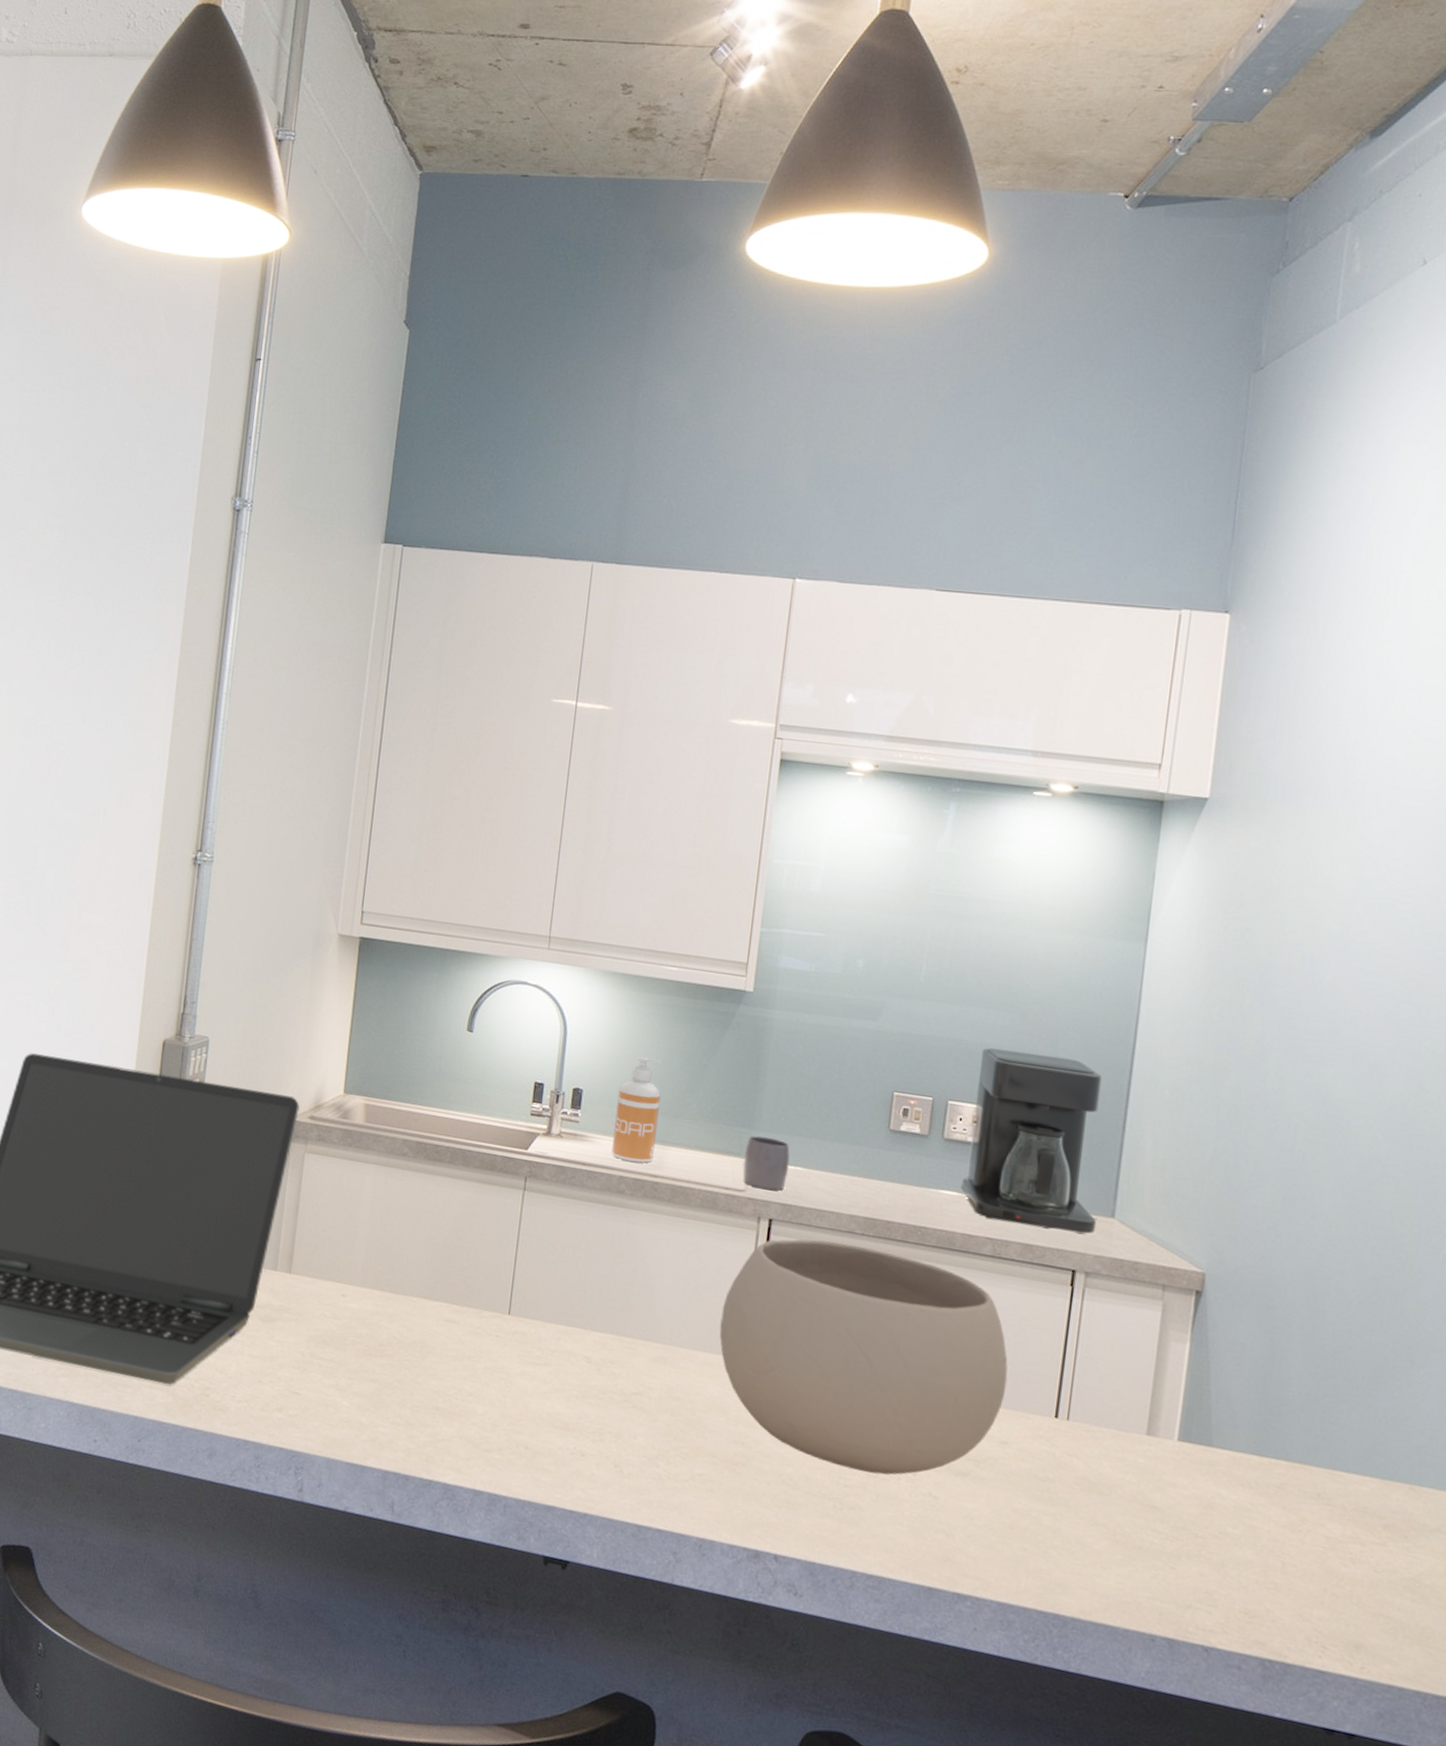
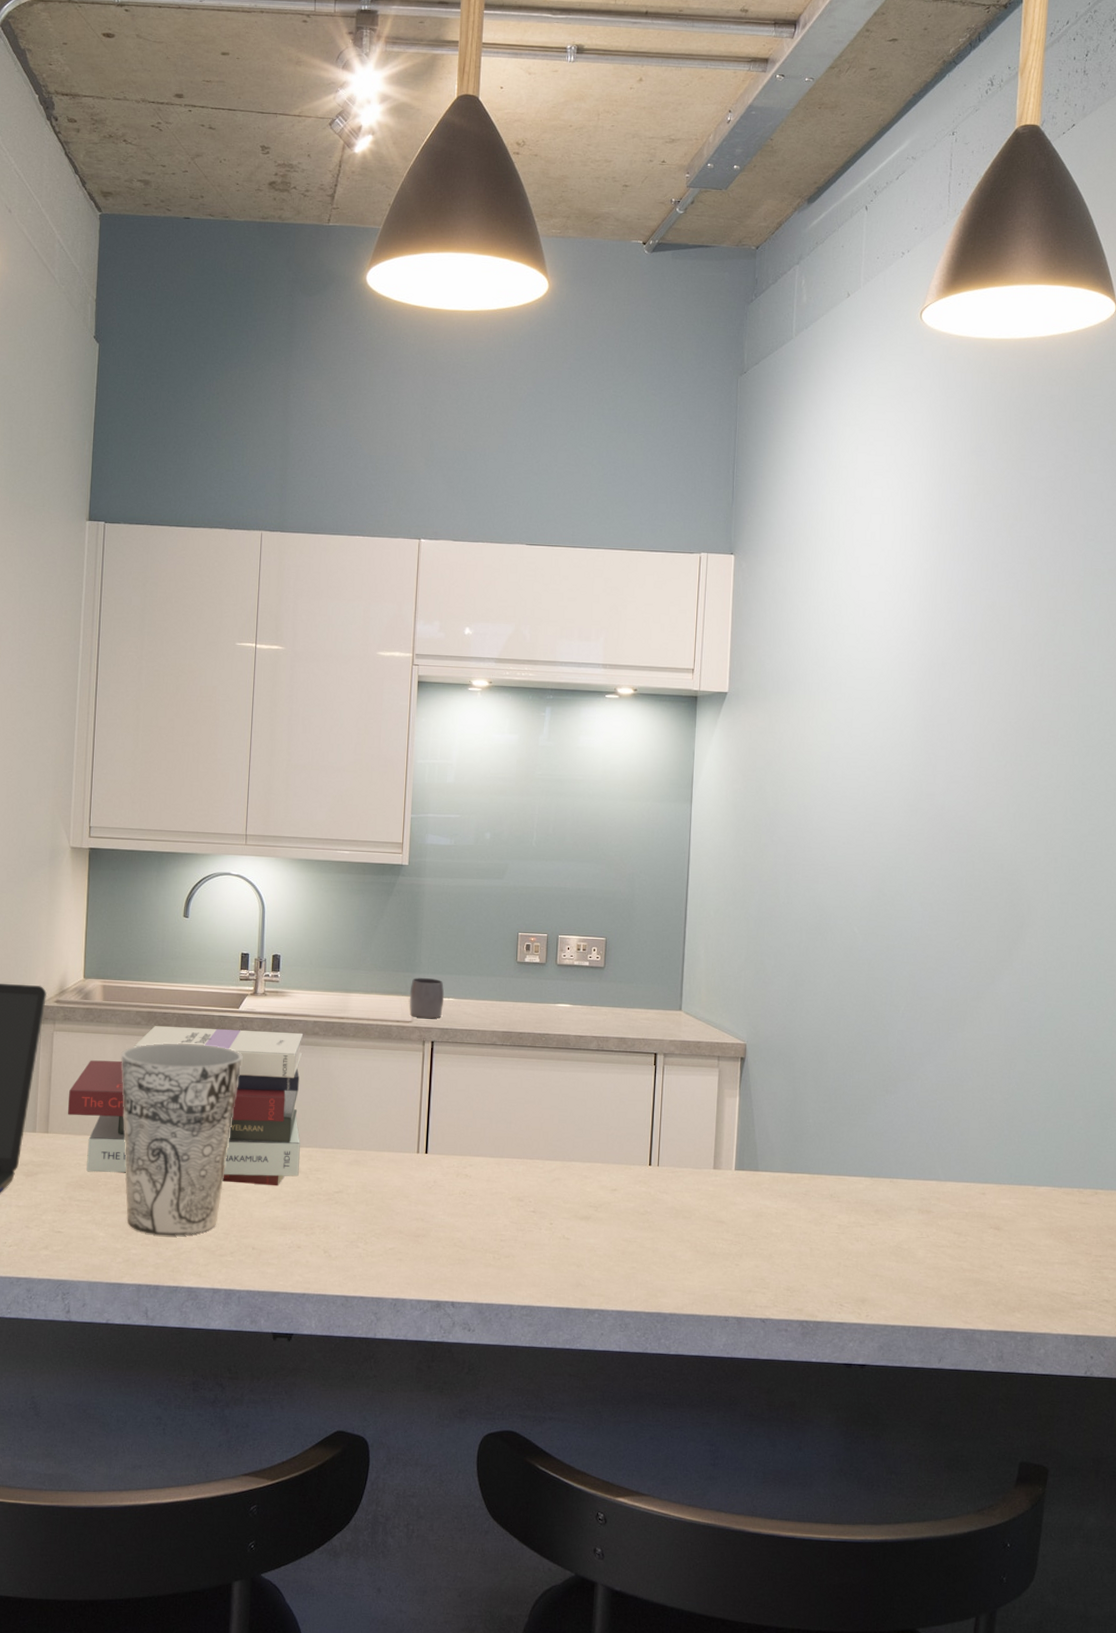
books: none [314,1160,606,1376] -> present [67,1026,304,1186]
cup: none [376,1181,529,1420] -> present [120,1043,243,1236]
soap dispenser: present [611,1056,662,1163] -> none [306,924,342,1009]
bowl: present [719,1239,1008,1475] -> none [399,1053,614,1228]
coffee maker: present [961,1047,1102,1234] -> none [572,891,670,1025]

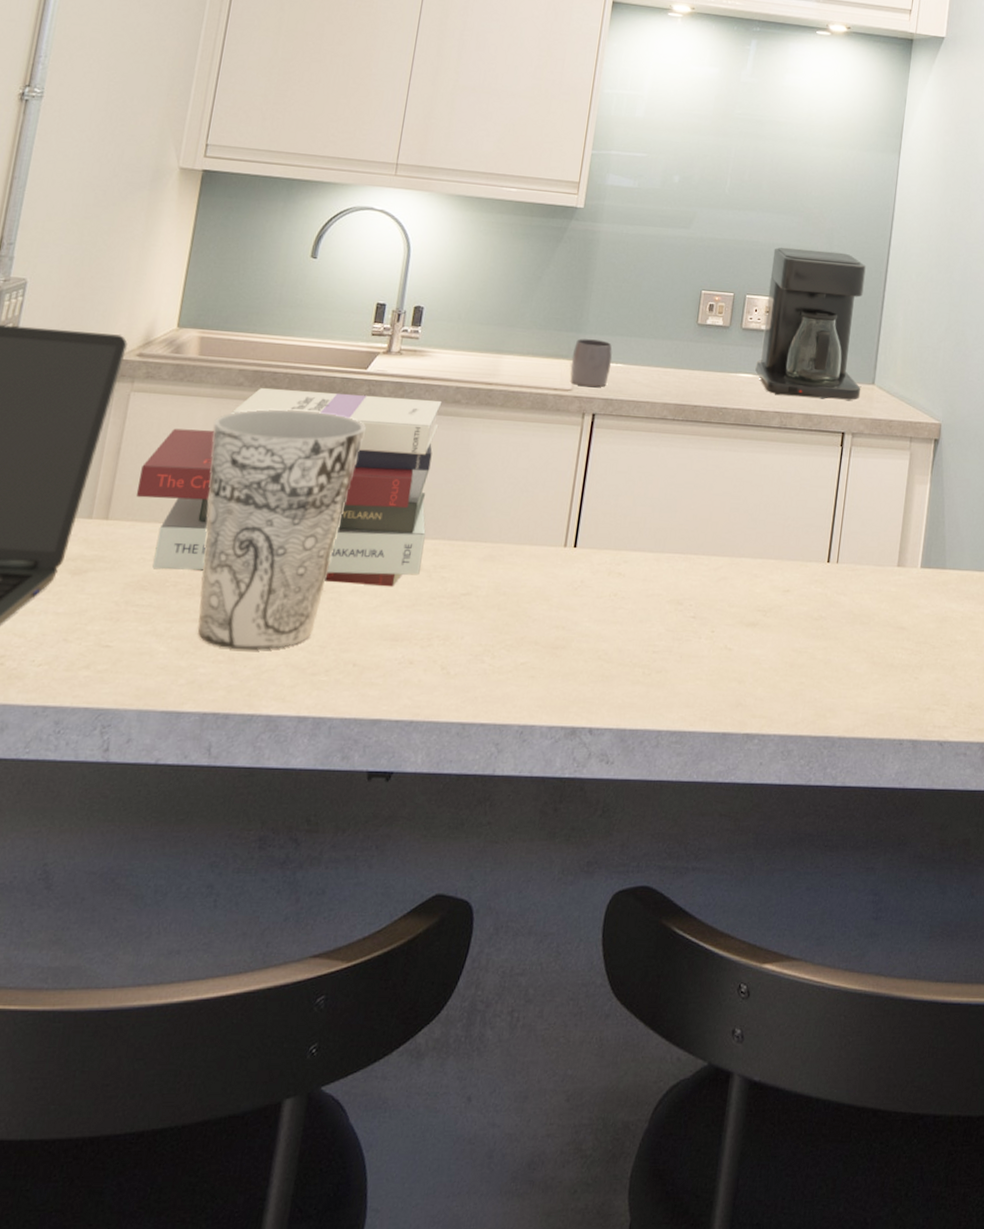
coffee maker: none [572,891,670,1025] -> present [755,247,866,400]

